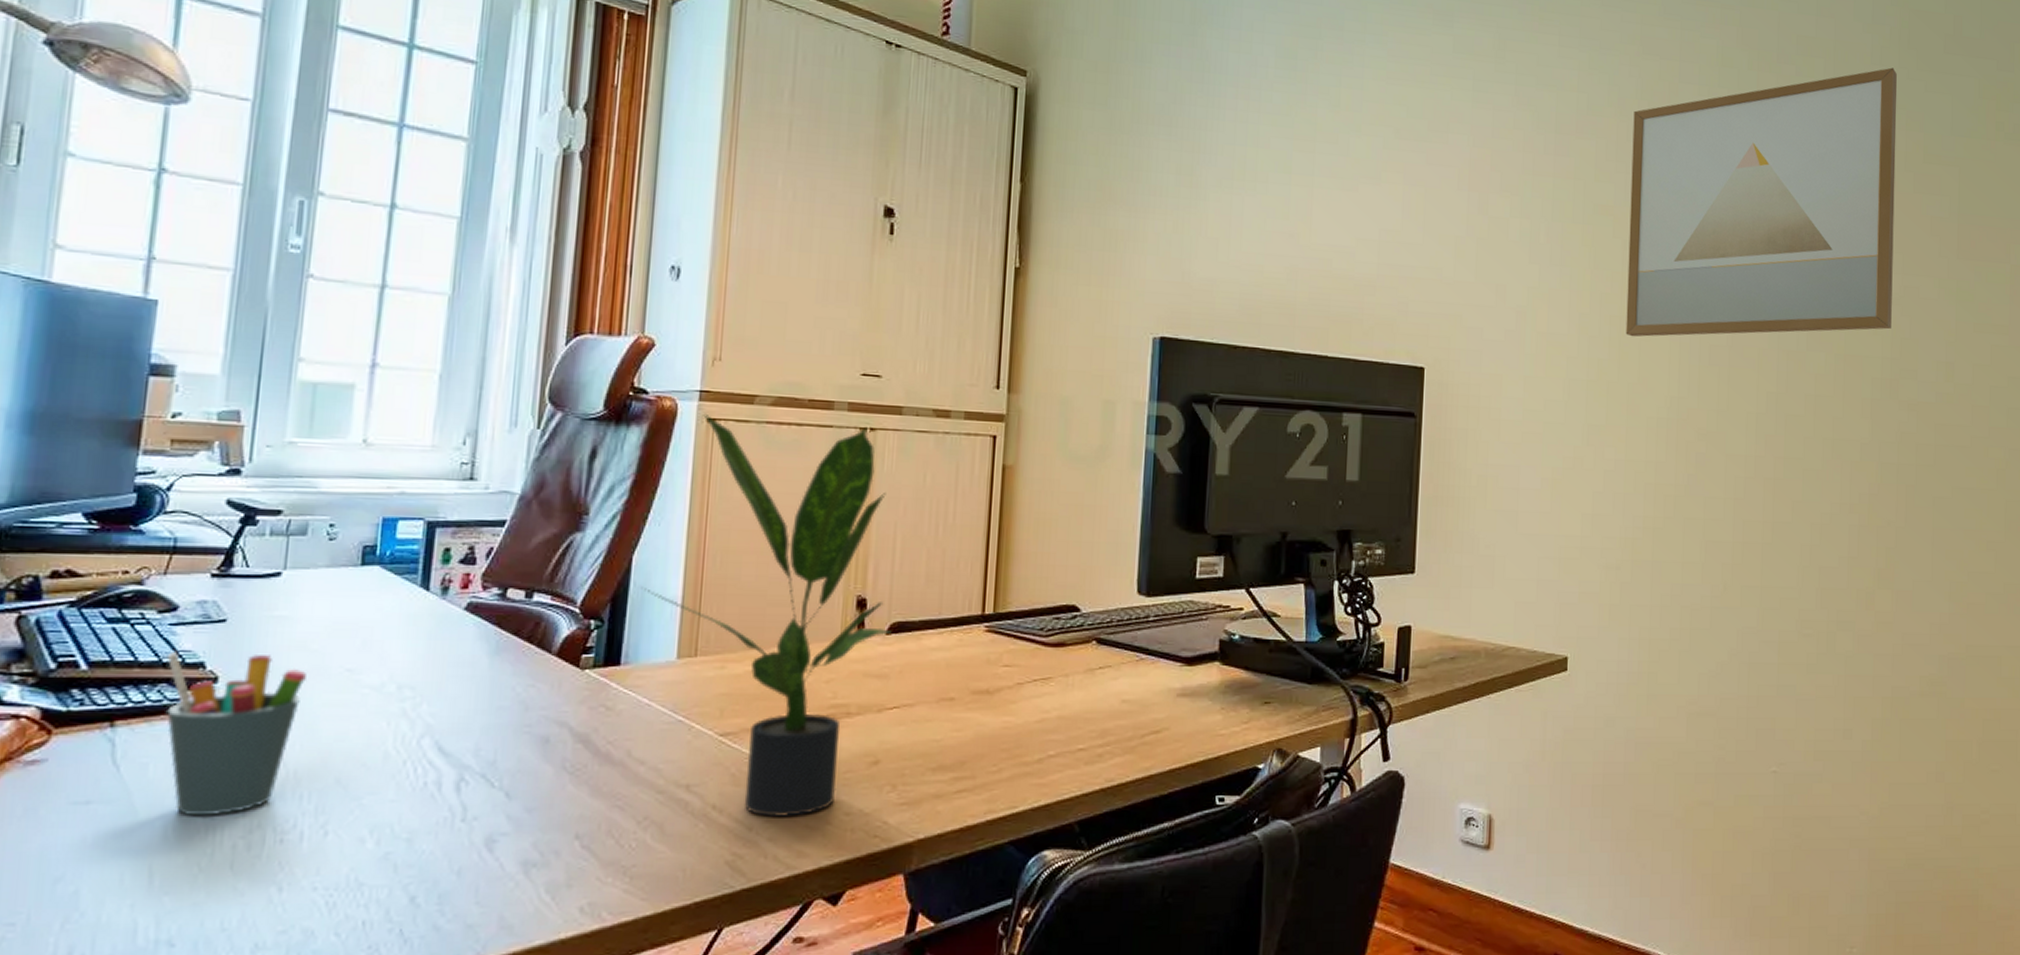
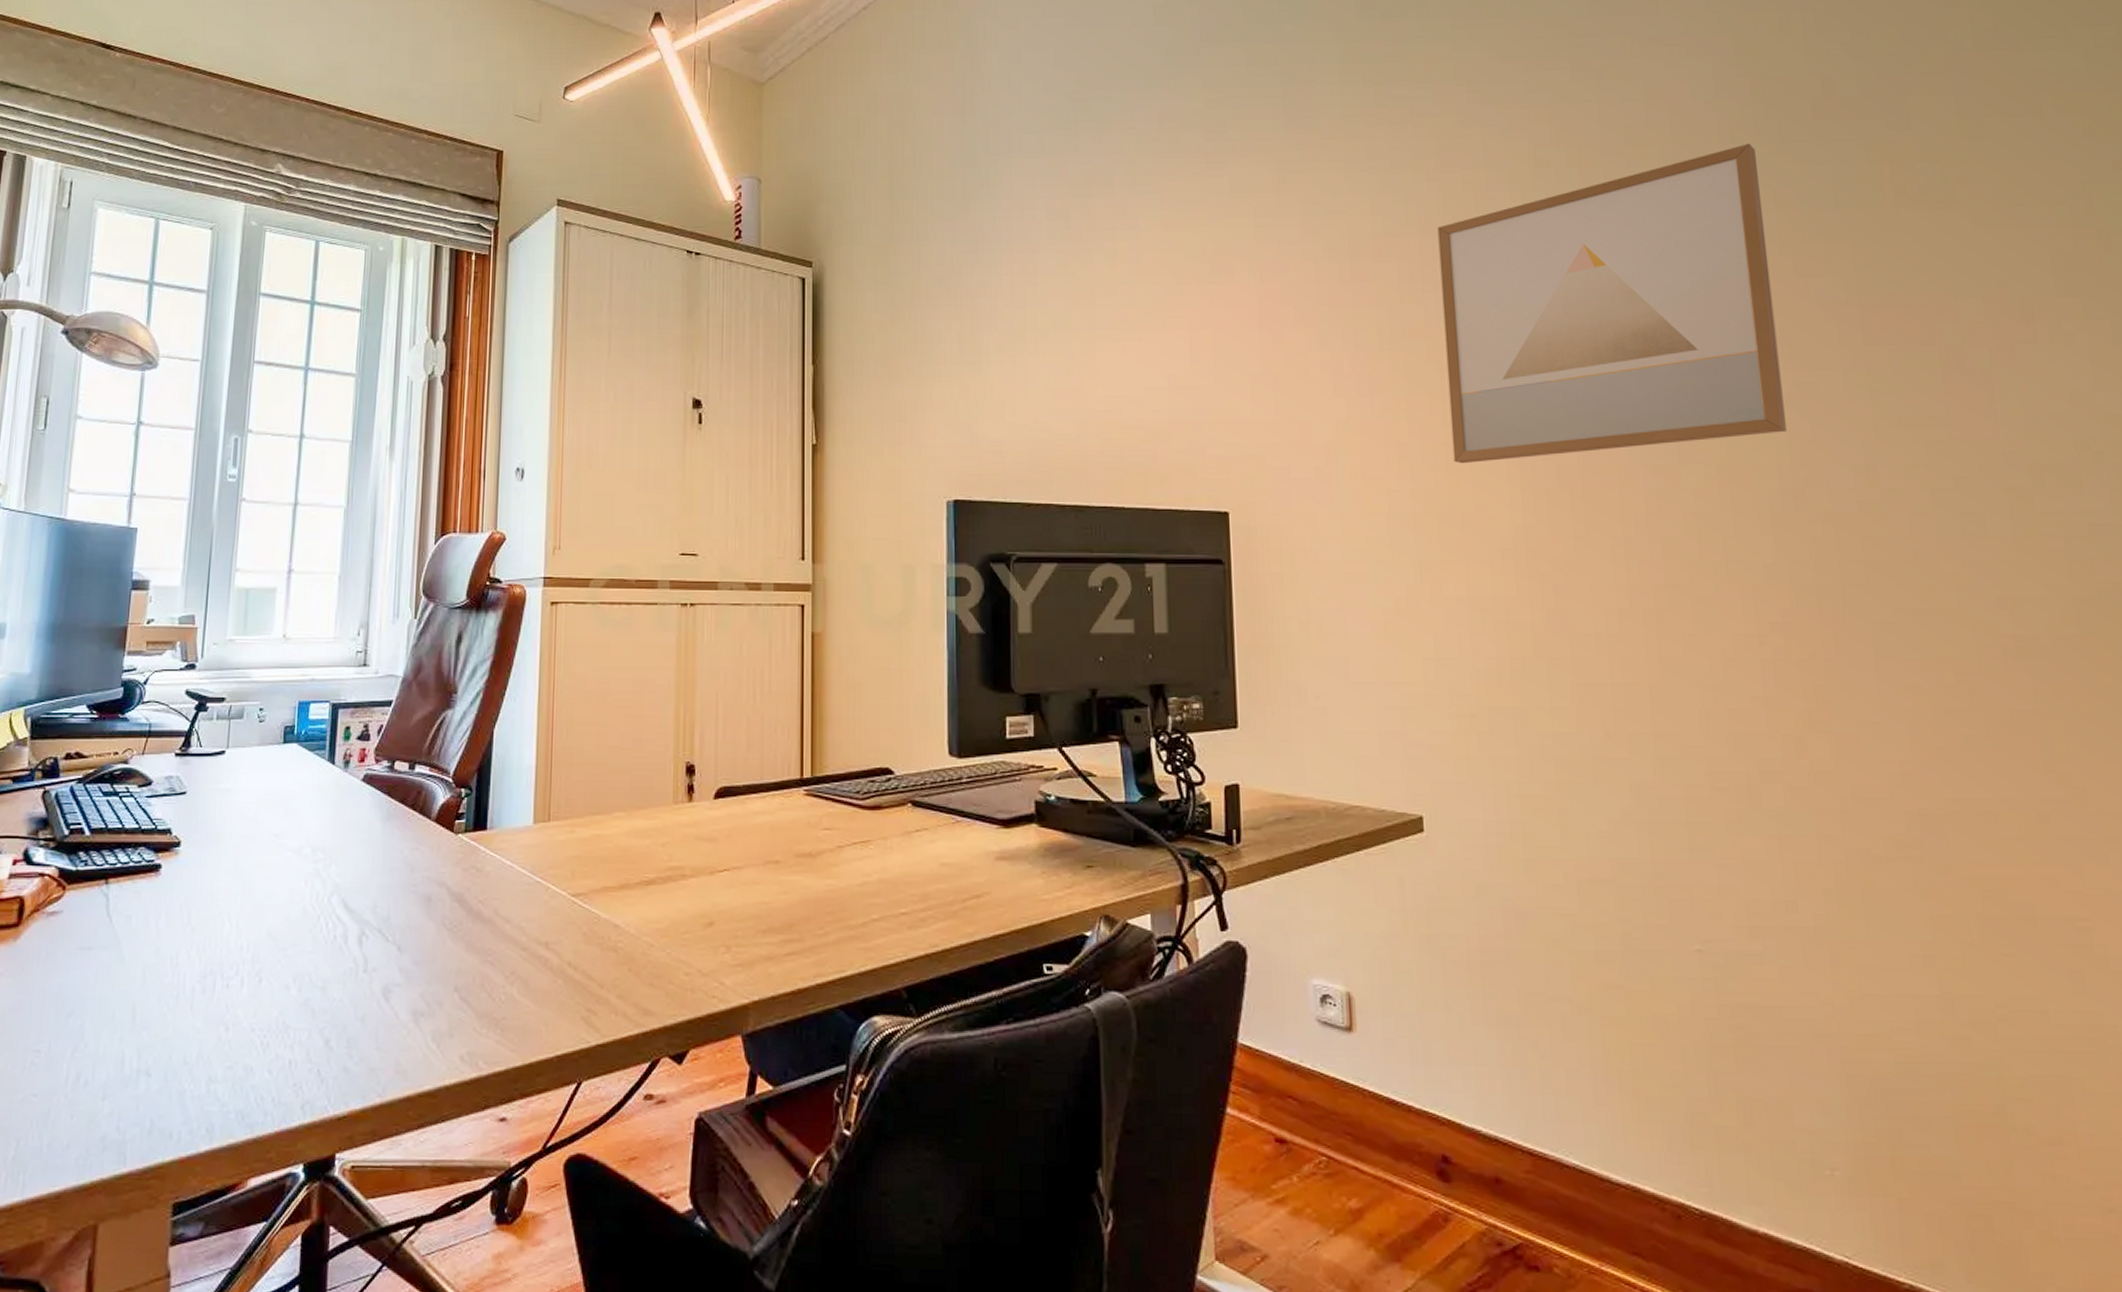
pen holder: present [166,652,306,815] -> none [144,820,244,961]
potted plant: present [641,413,892,817] -> none [501,597,719,975]

